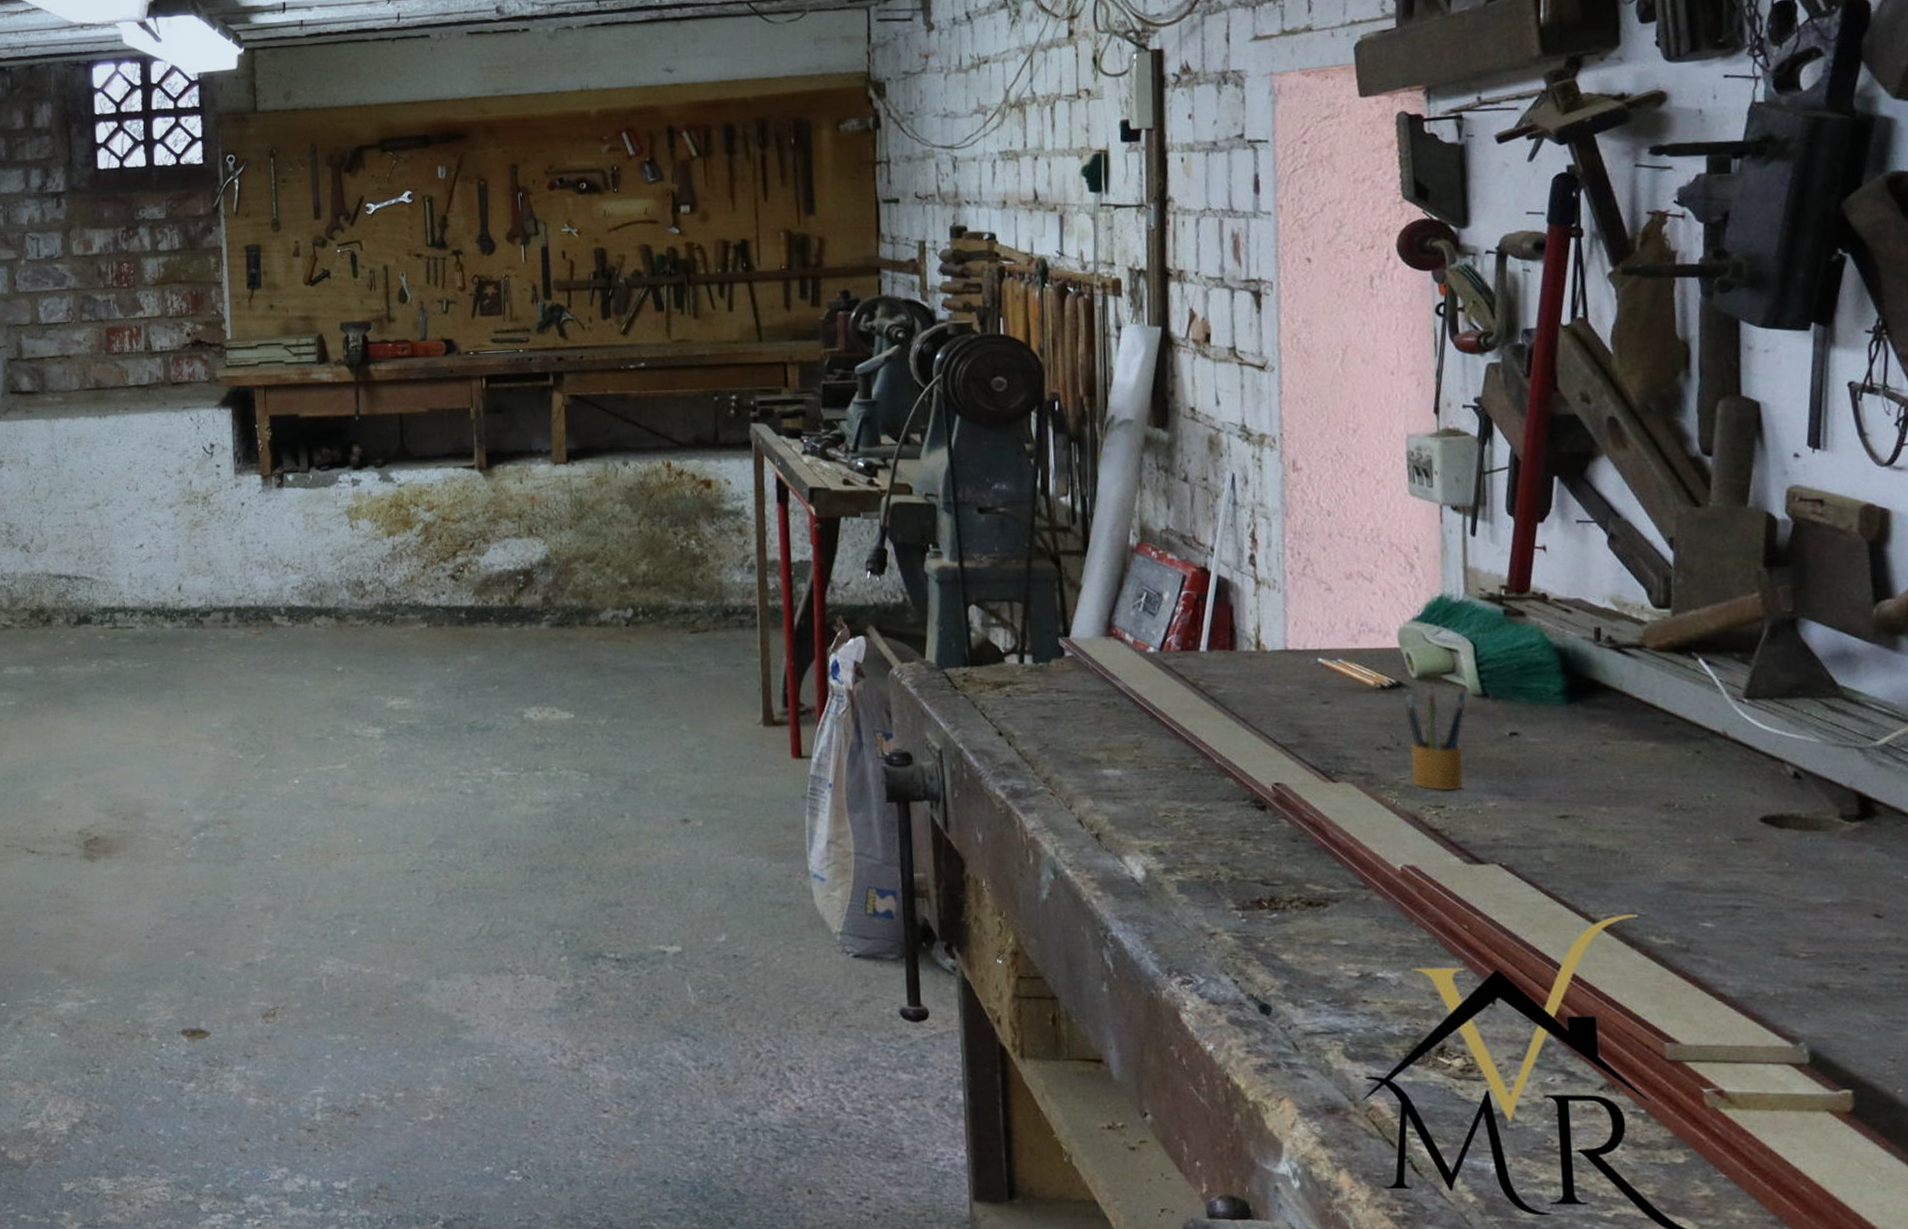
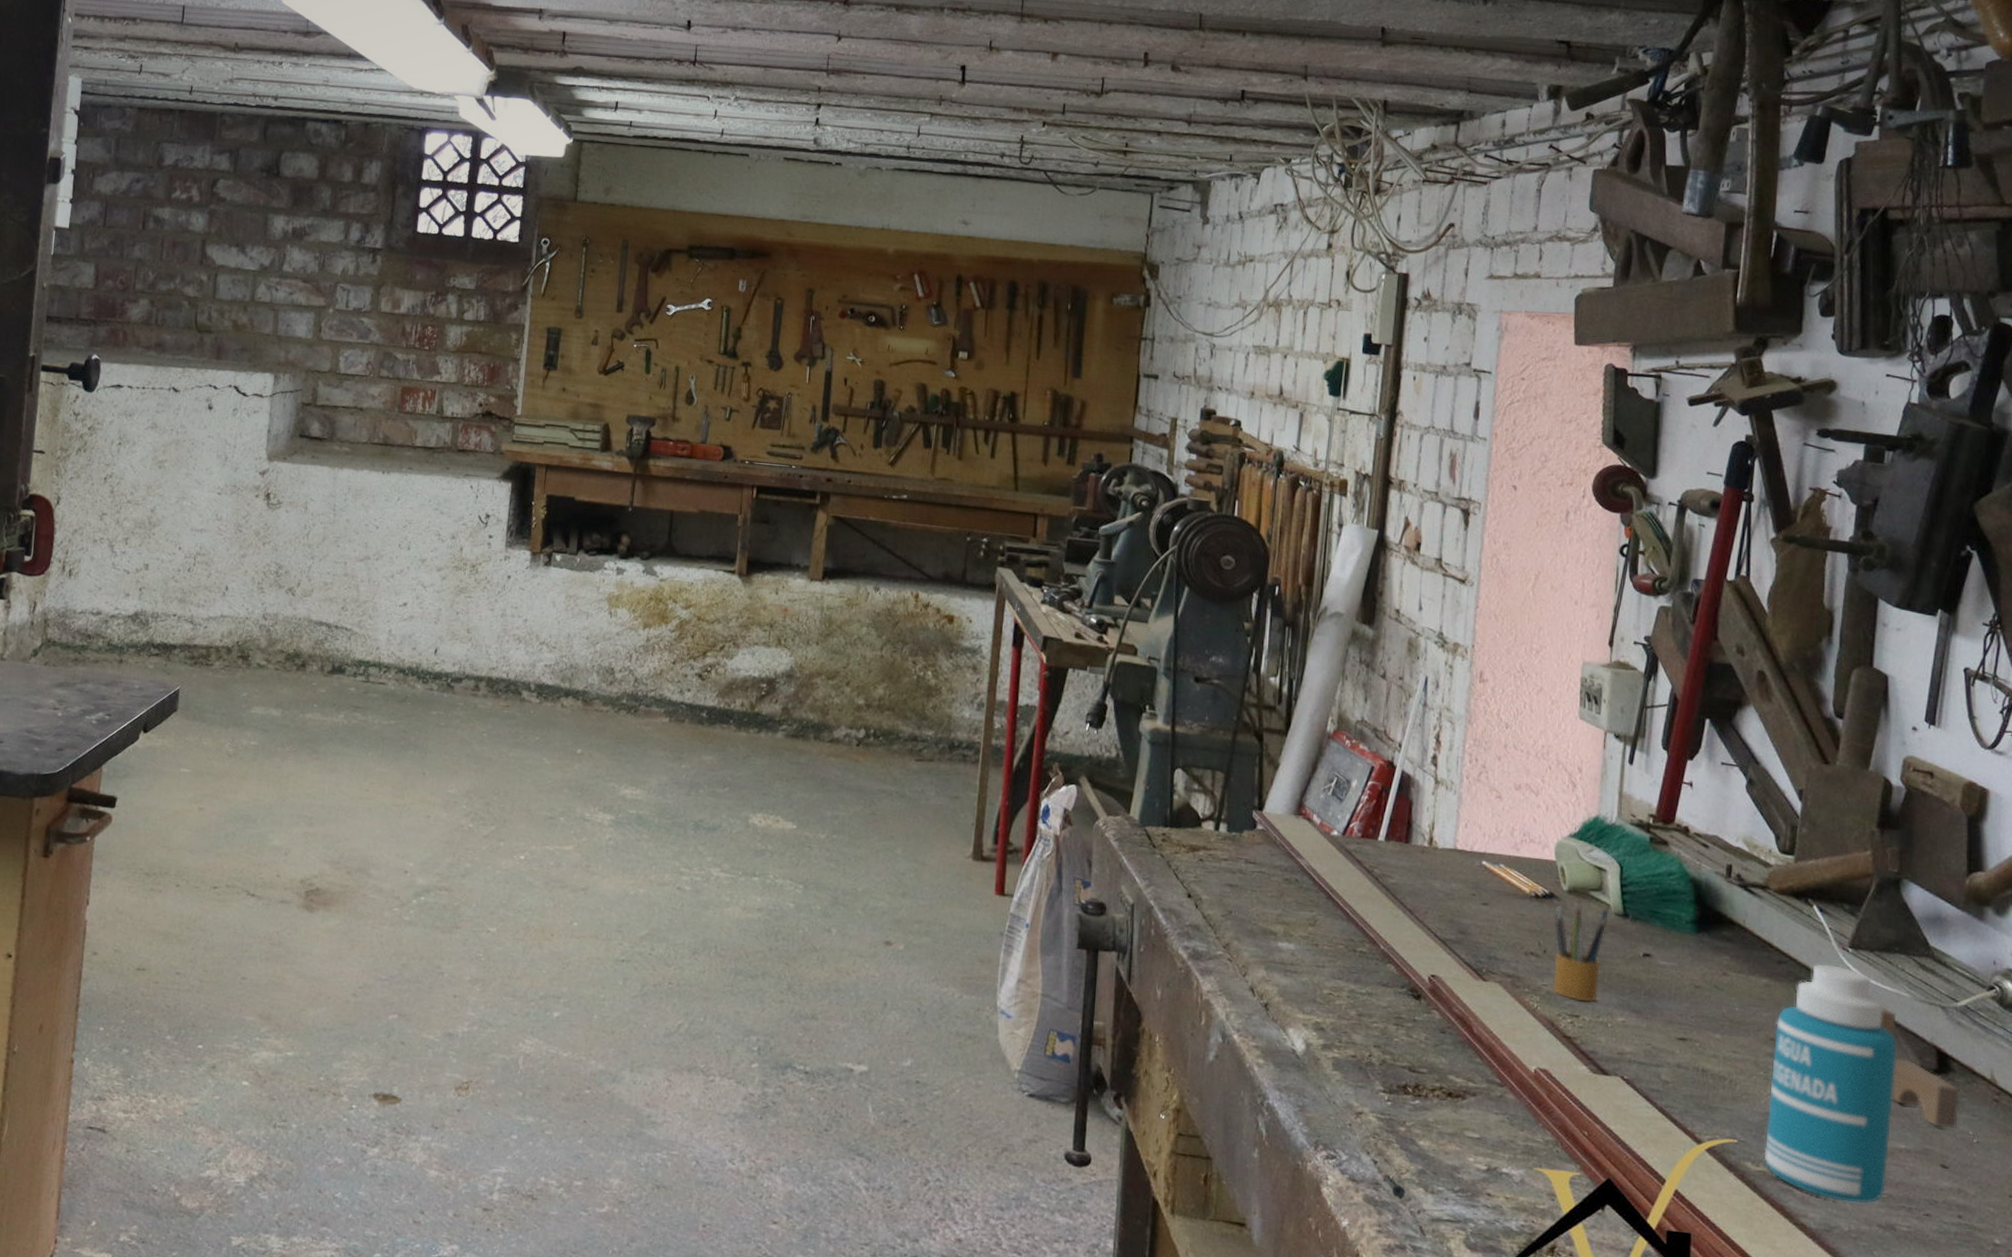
bottle: none [1668,719,1813,965] -> present [1764,963,1897,1204]
toy building blocks: none [1788,756,1890,875] -> present [1880,1007,1960,1129]

